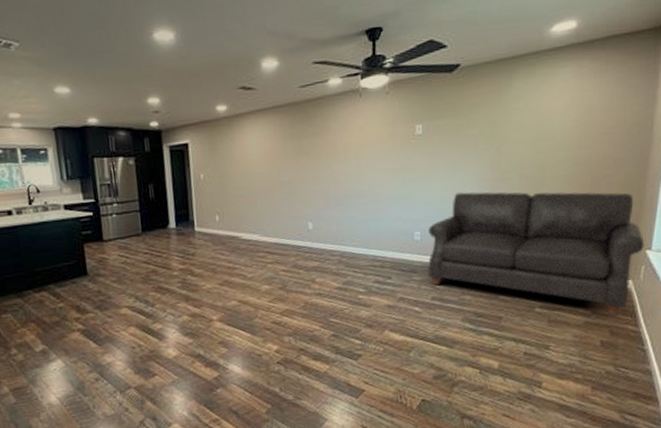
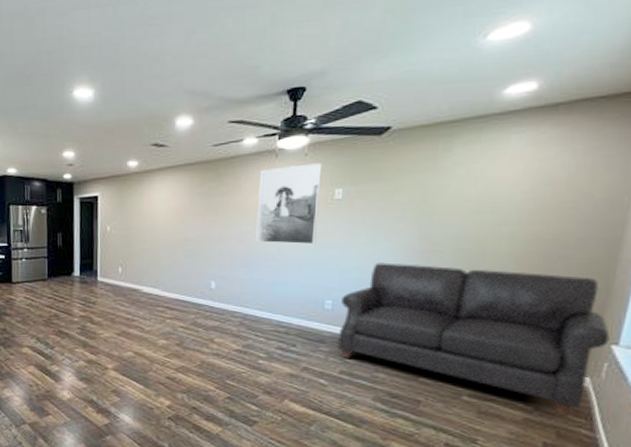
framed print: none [346,100,403,181] -> present [255,163,322,245]

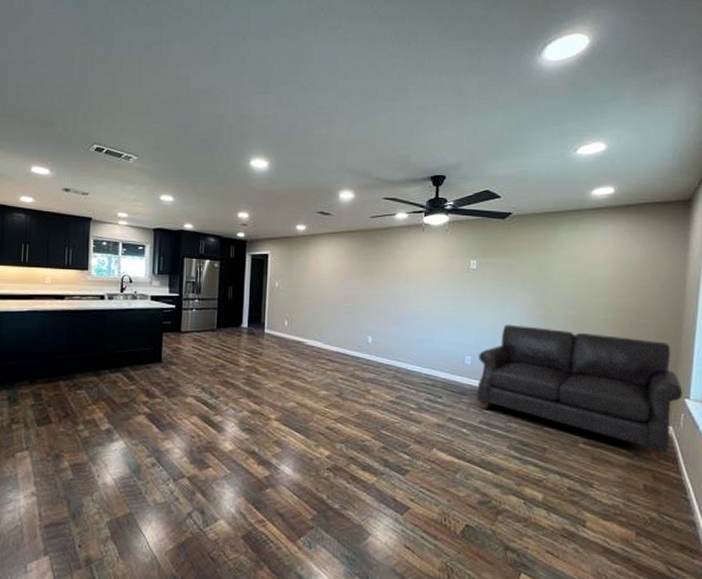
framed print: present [255,163,322,245] -> none [406,238,460,307]

